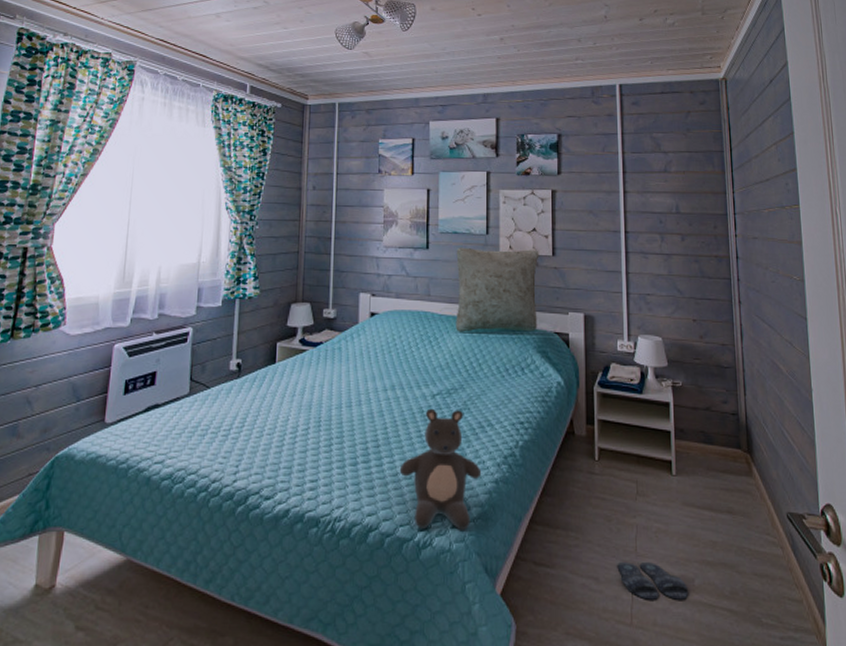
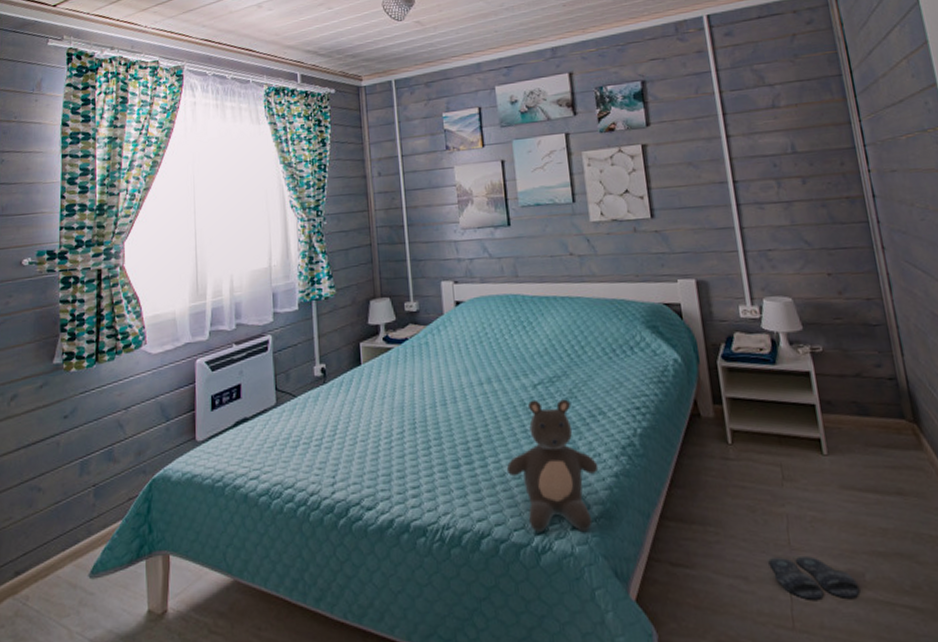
pillow: present [456,247,539,332] -> none [541,213,643,314]

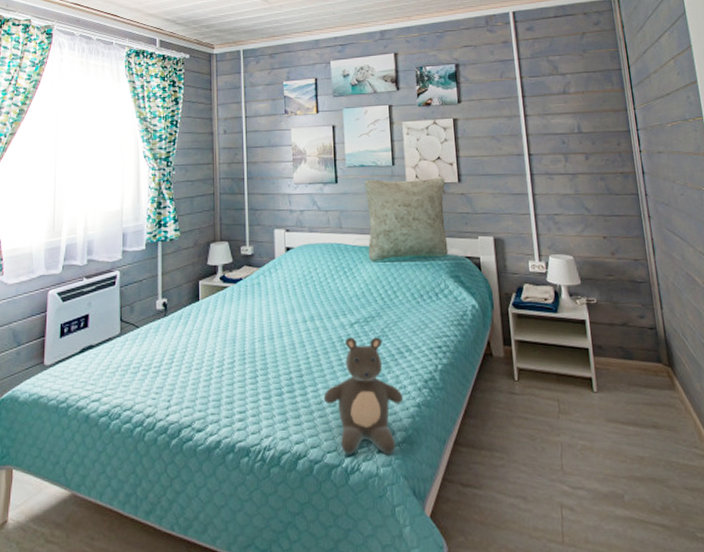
pillow: none [541,213,643,314] -> present [364,177,449,262]
slippers: present [768,556,860,601] -> none [544,480,620,519]

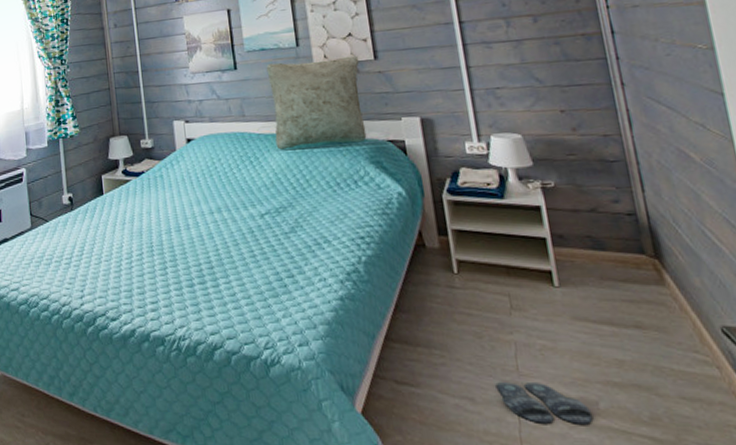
teddy bear: present [323,337,404,454] -> none [236,228,324,348]
slippers: none [544,480,620,519] -> present [495,382,594,426]

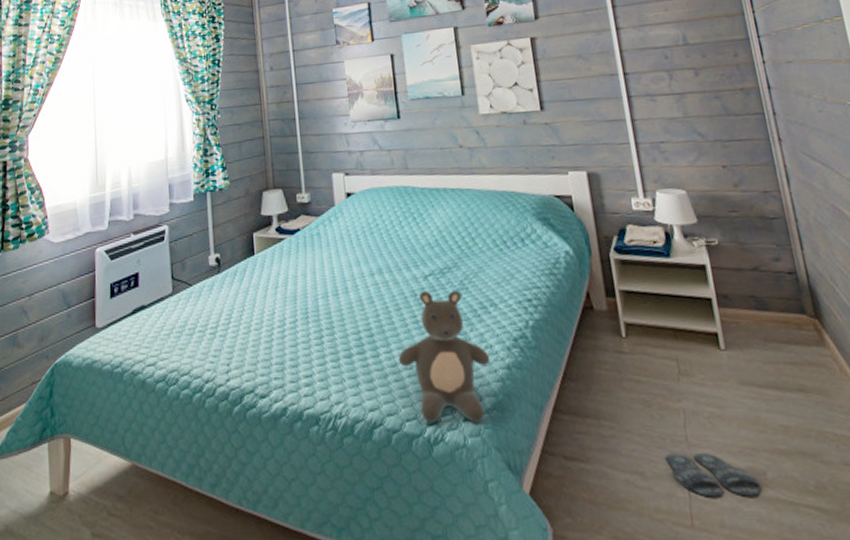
teddy bear: none [236,228,324,348] -> present [398,290,491,423]
pillow: present [266,55,367,150] -> none [431,106,534,205]

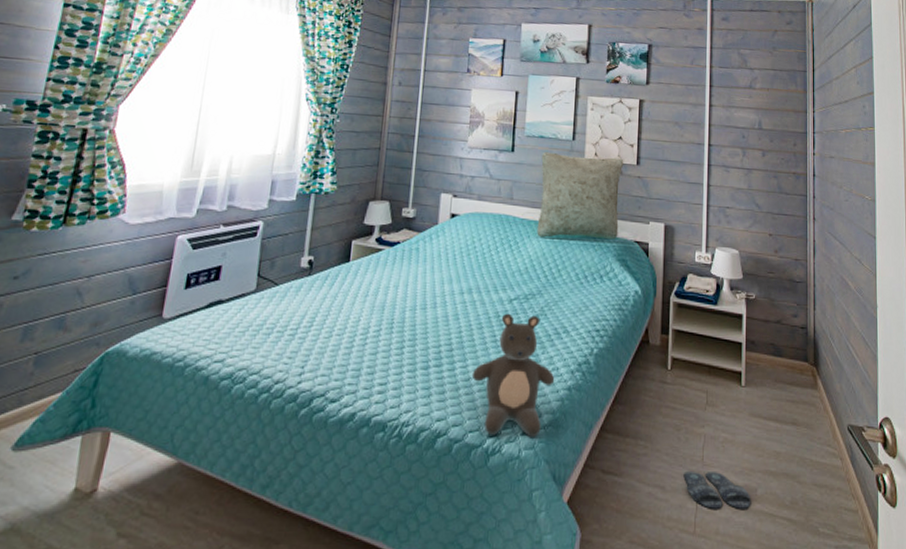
pillow: none [431,106,534,205] -> present [537,151,624,240]

